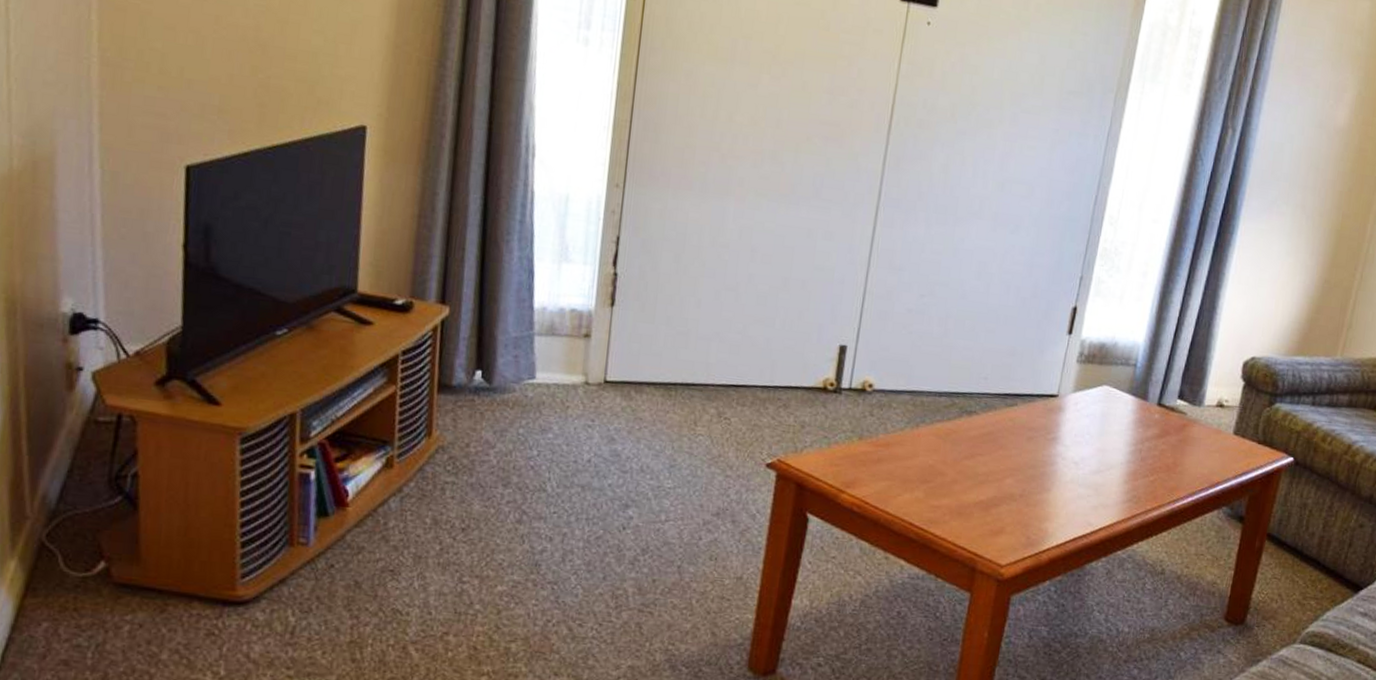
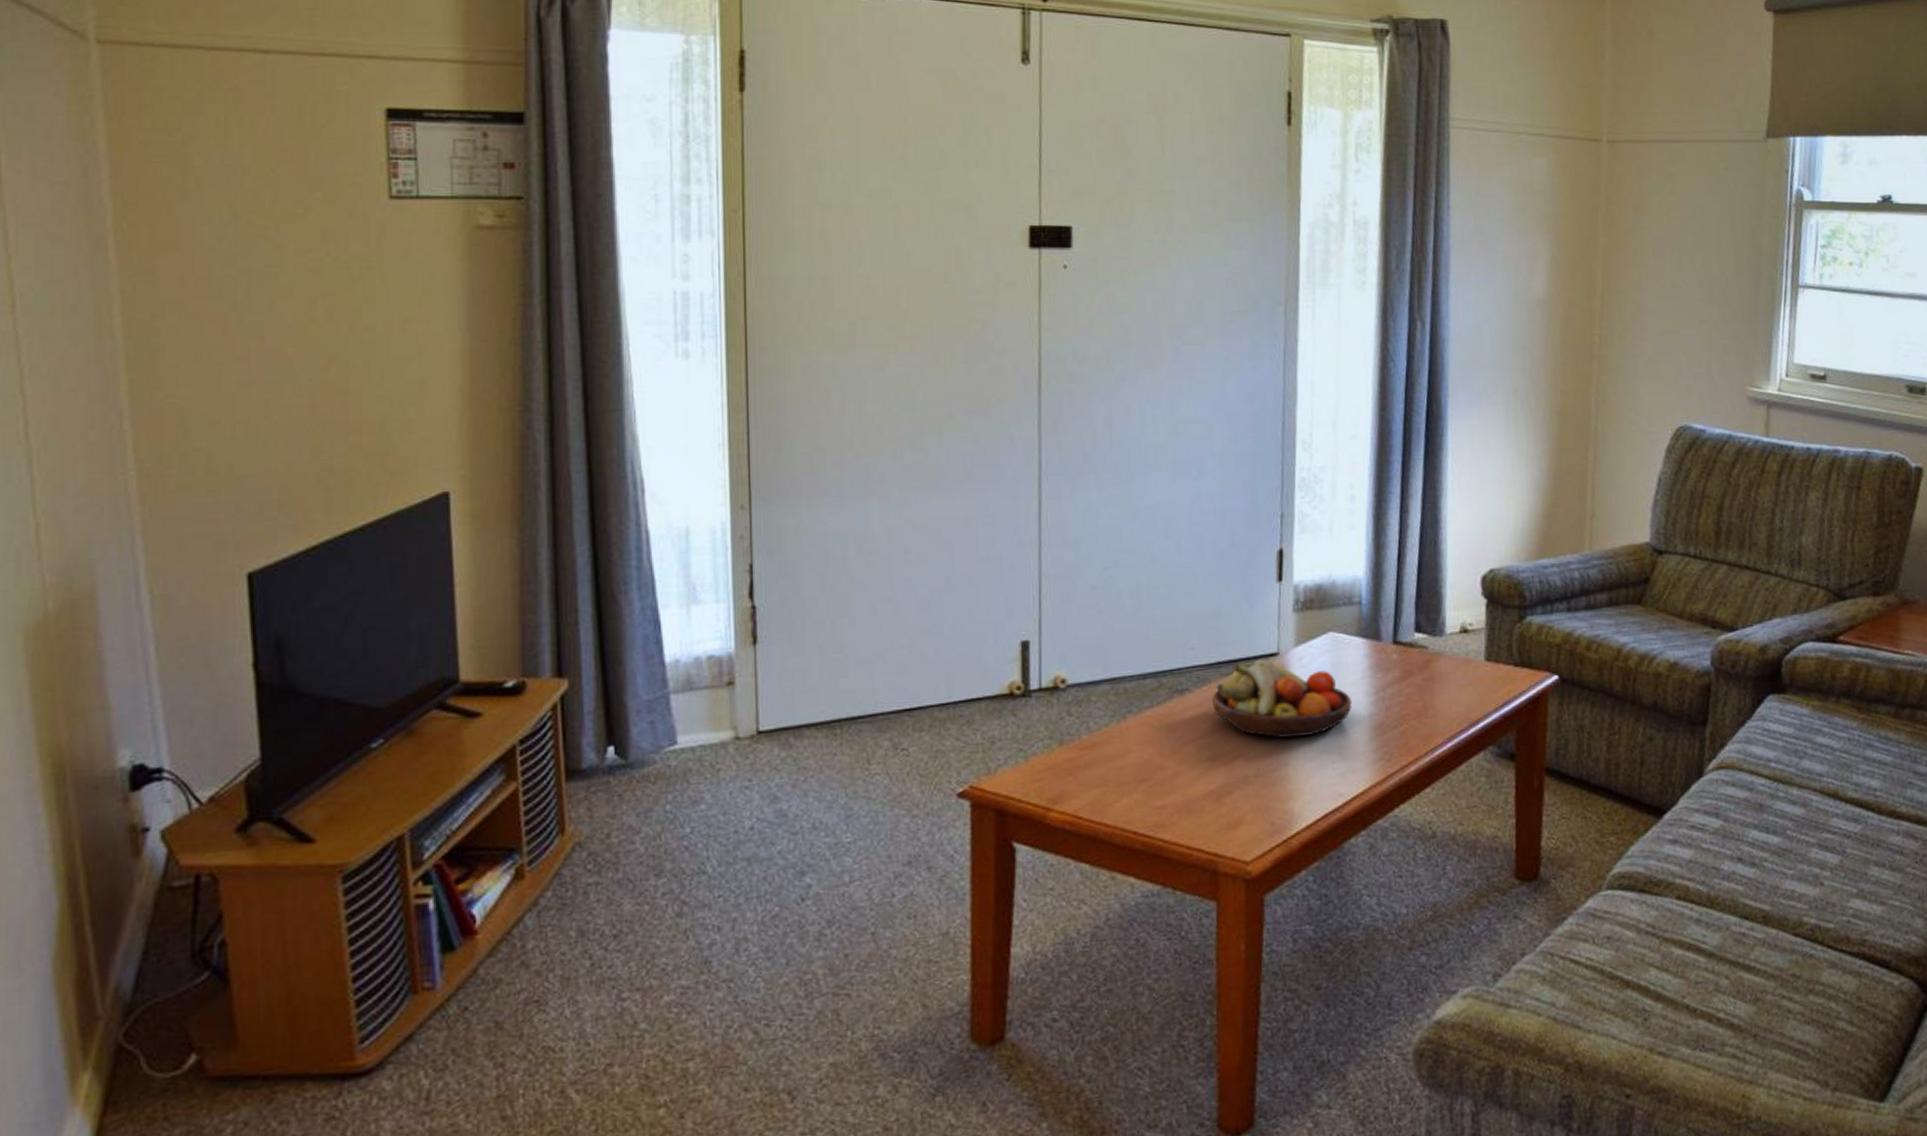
fruit bowl: none [994,396,1114,470] -> present [1212,659,1352,738]

